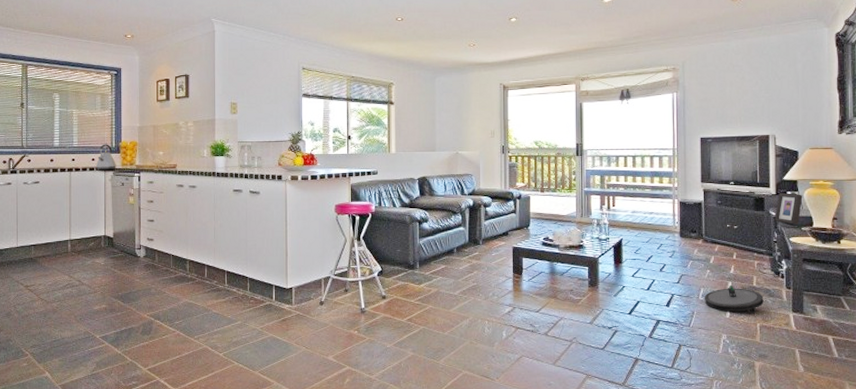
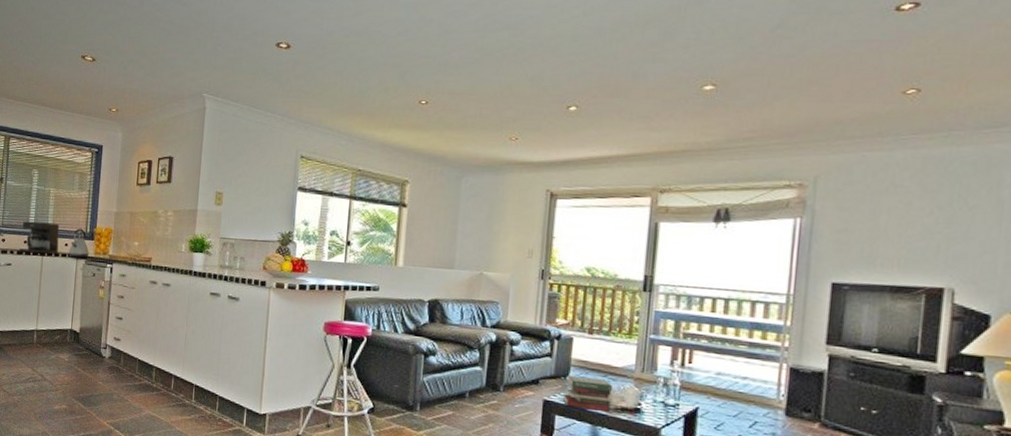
coffee maker: none [46,141,85,171] -> present [19,221,60,255]
books: none [527,225,561,250] -> present [563,375,612,412]
picture frame: present [774,193,803,225] -> none [939,372,991,421]

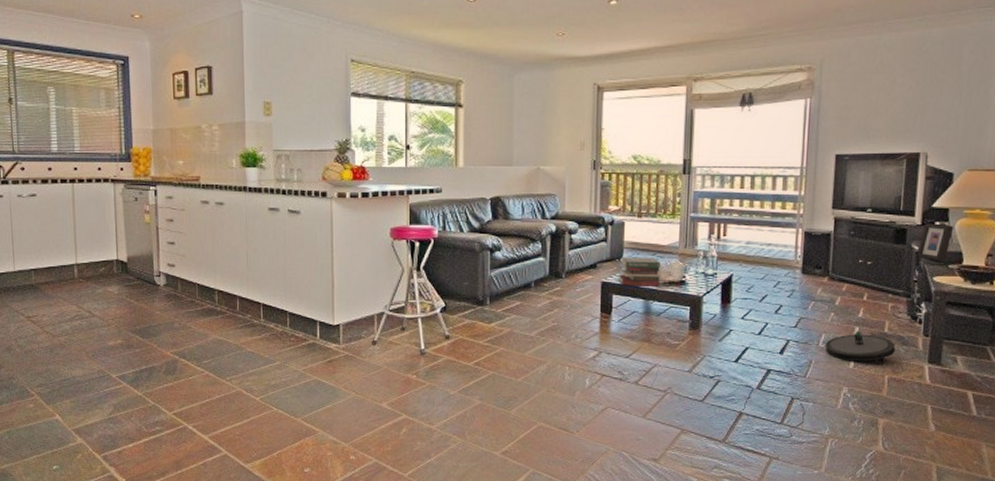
coffee maker: present [19,221,60,255] -> none [43,146,91,182]
kettle: present [69,228,90,260] -> none [103,150,129,184]
picture frame: none [939,372,991,421] -> present [917,223,954,261]

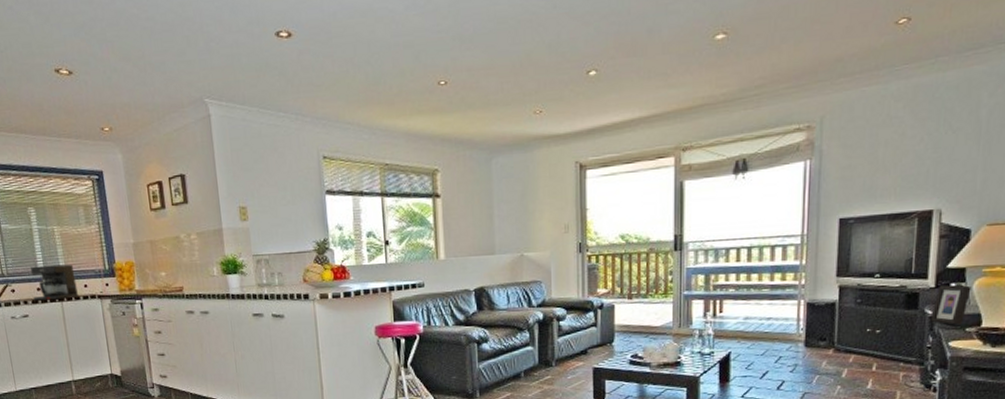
coffee maker: none [43,146,91,182] -> present [30,264,78,302]
books: present [619,257,660,286] -> none [611,339,654,371]

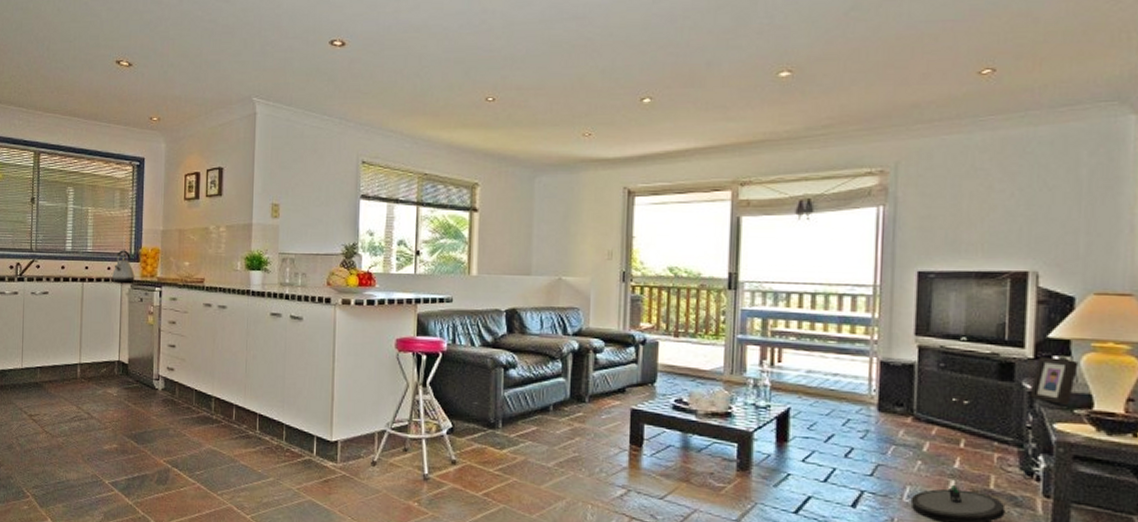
coffee maker: present [30,264,78,302] -> none [56,244,101,281]
kettle: none [90,266,114,300] -> present [112,250,136,284]

